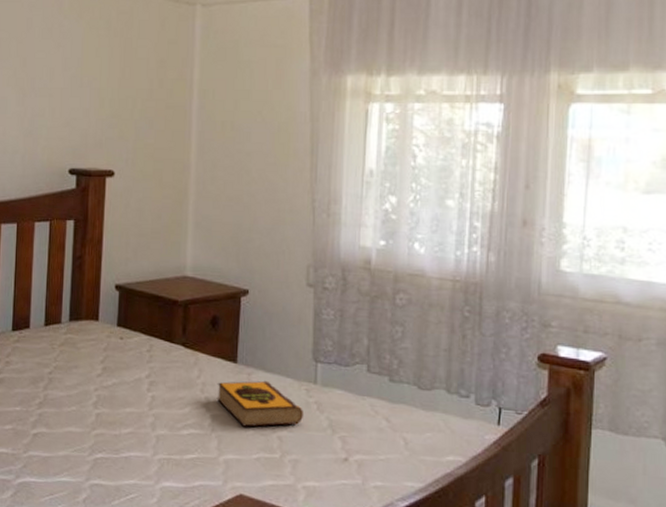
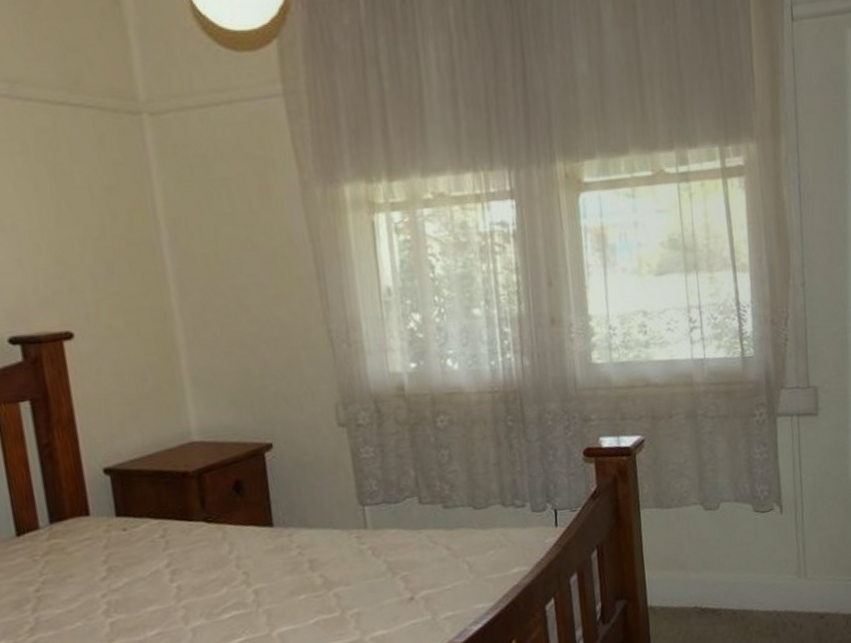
hardback book: present [216,380,304,427] -> none [254,537,360,593]

